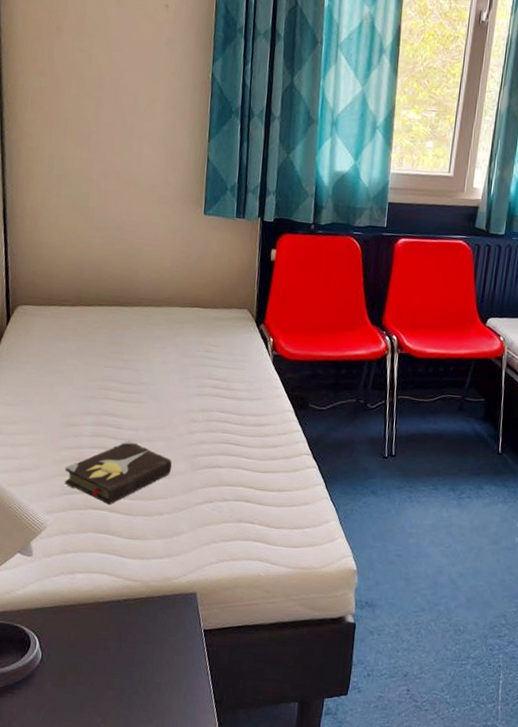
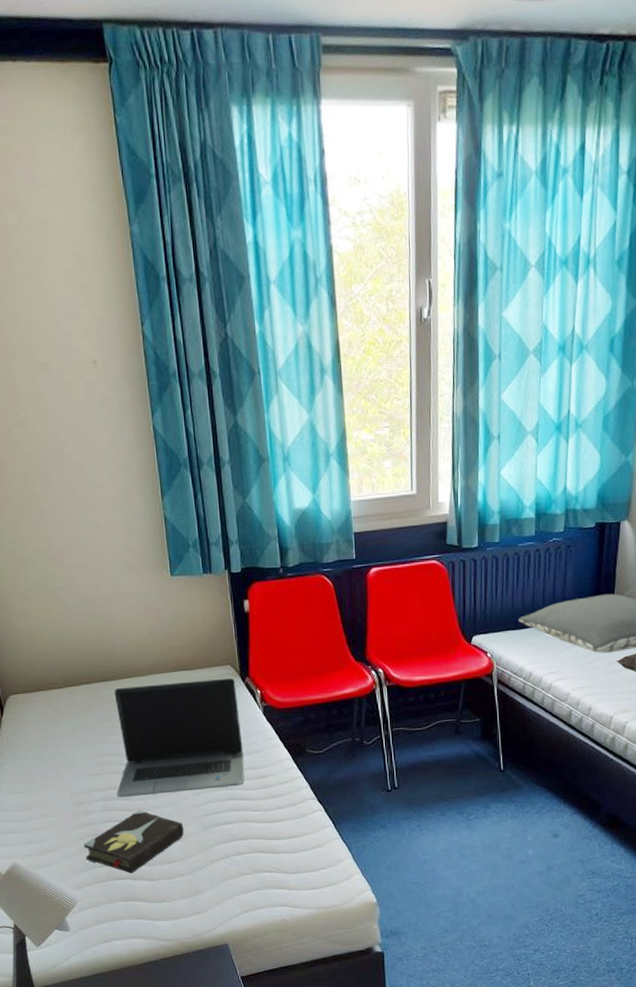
laptop computer: none [110,314,250,431] -> present [114,677,245,797]

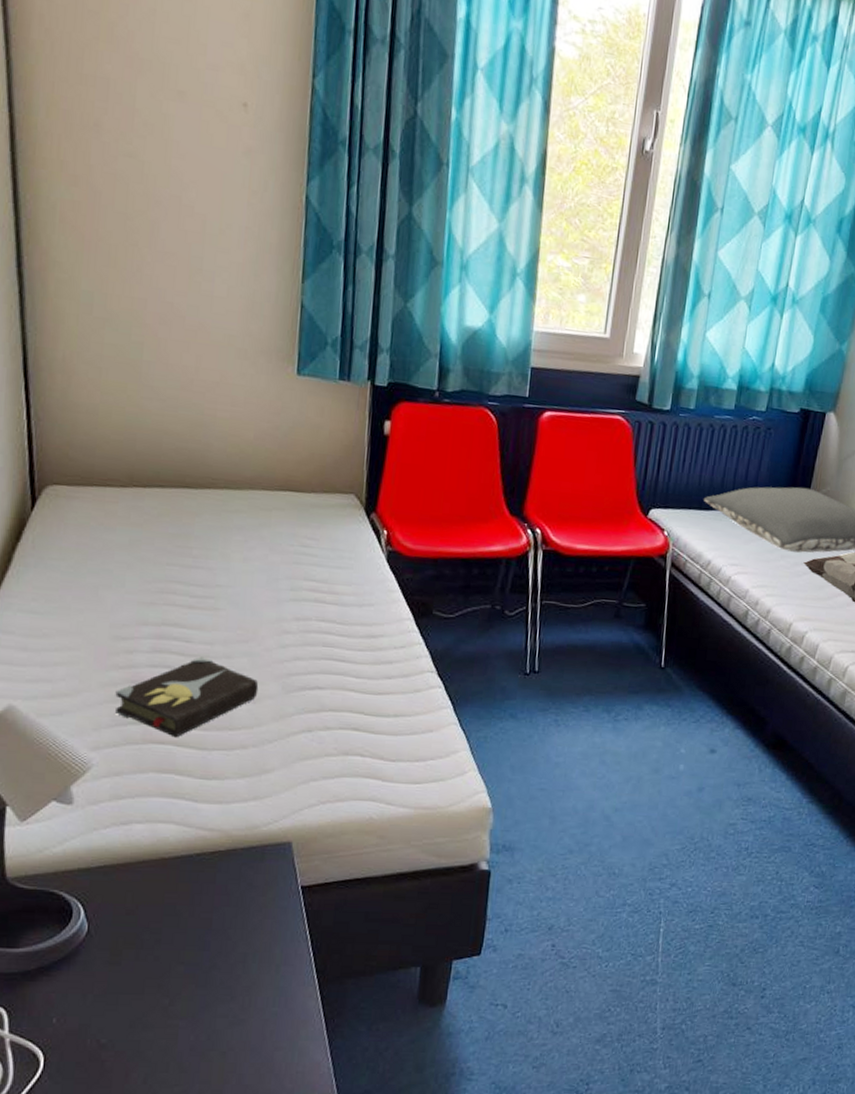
laptop computer: present [114,677,245,797] -> none [175,499,358,644]

